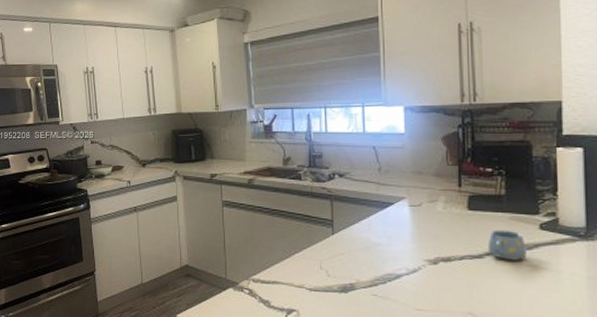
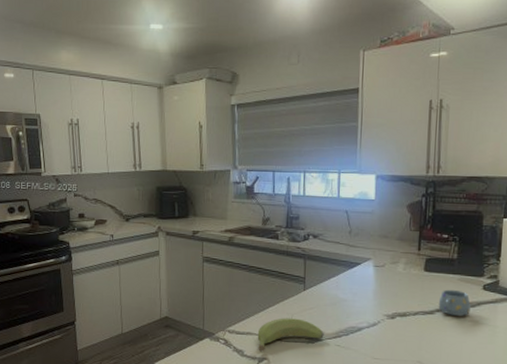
banana: none [284,265,358,302] -> present [257,318,324,352]

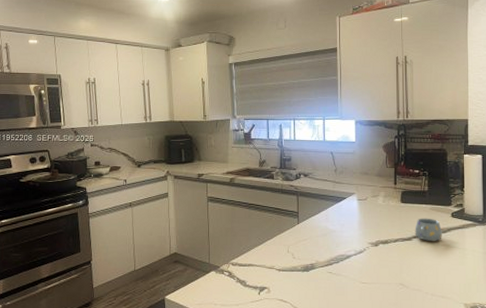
banana: present [257,318,324,352] -> none [258,249,317,281]

